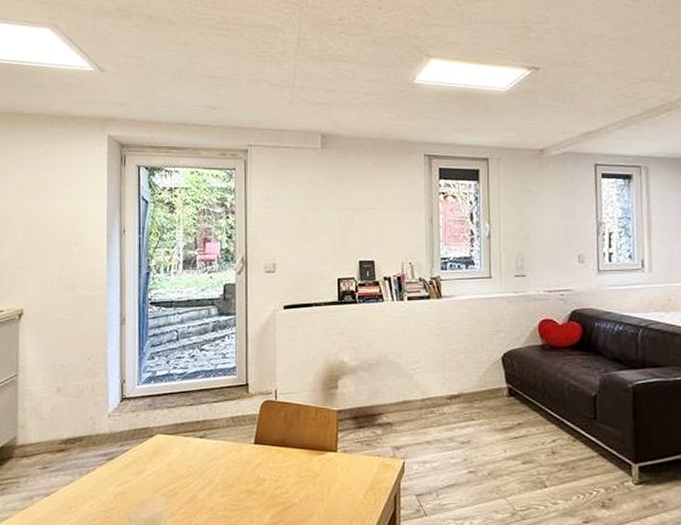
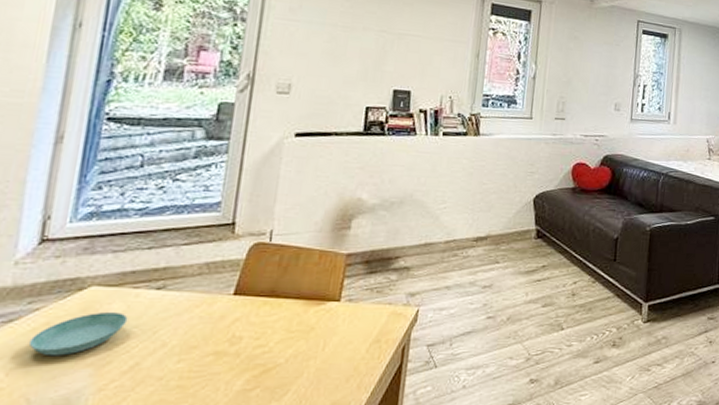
saucer: none [124,454,184,487] -> present [28,311,128,357]

